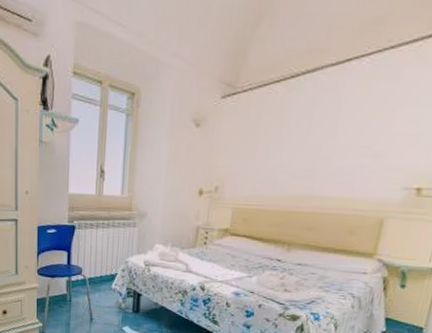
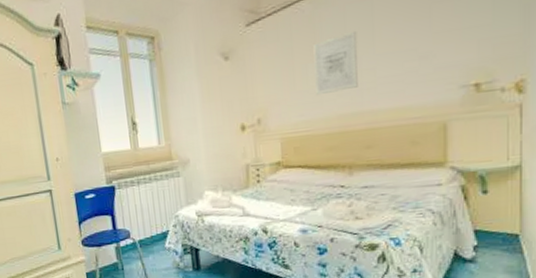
wall art: none [273,119,322,175] -> present [313,30,358,96]

